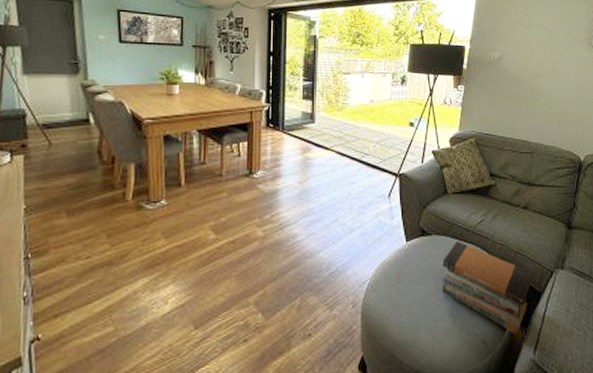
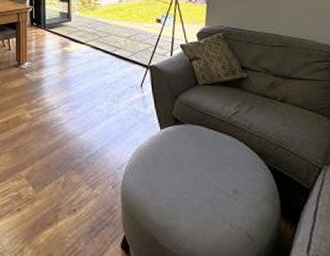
book stack: present [441,241,532,335] -> none [198,131,297,232]

